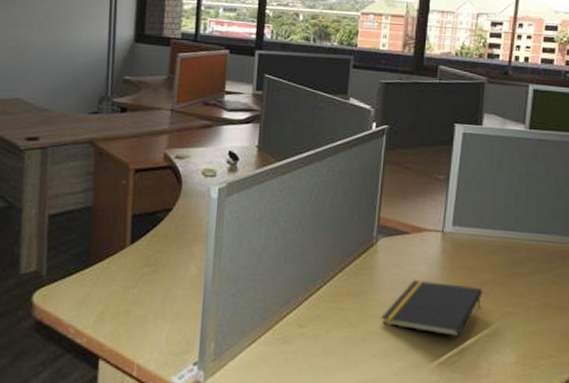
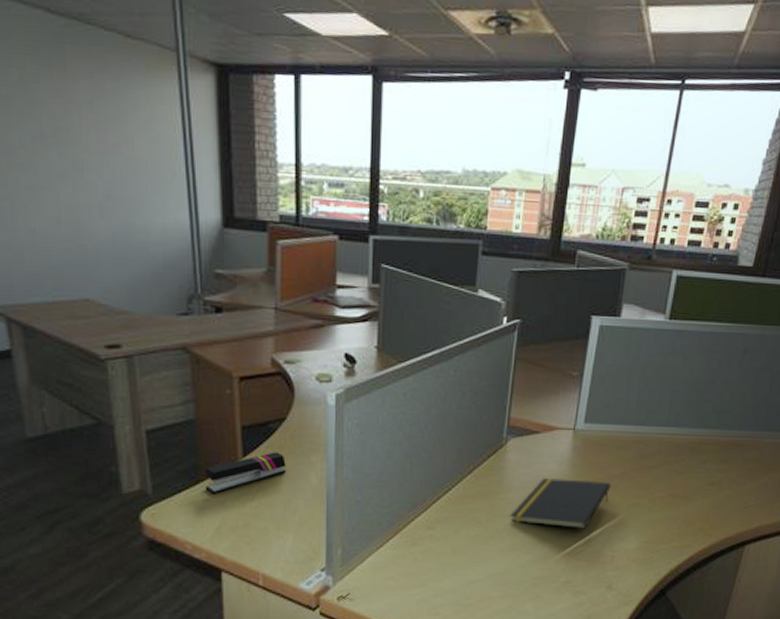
stapler: none [93,240,169,279] -> present [205,452,286,494]

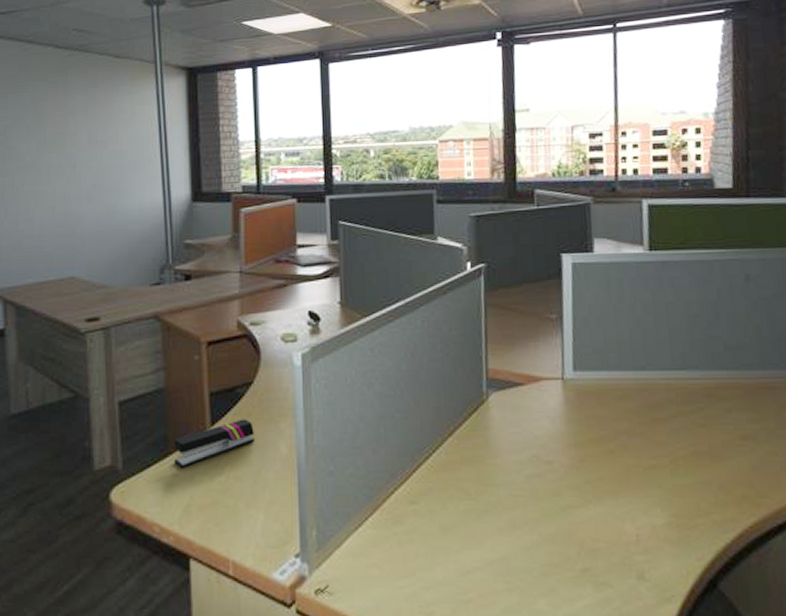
notepad: present [510,478,611,530] -> none [503,438,619,501]

